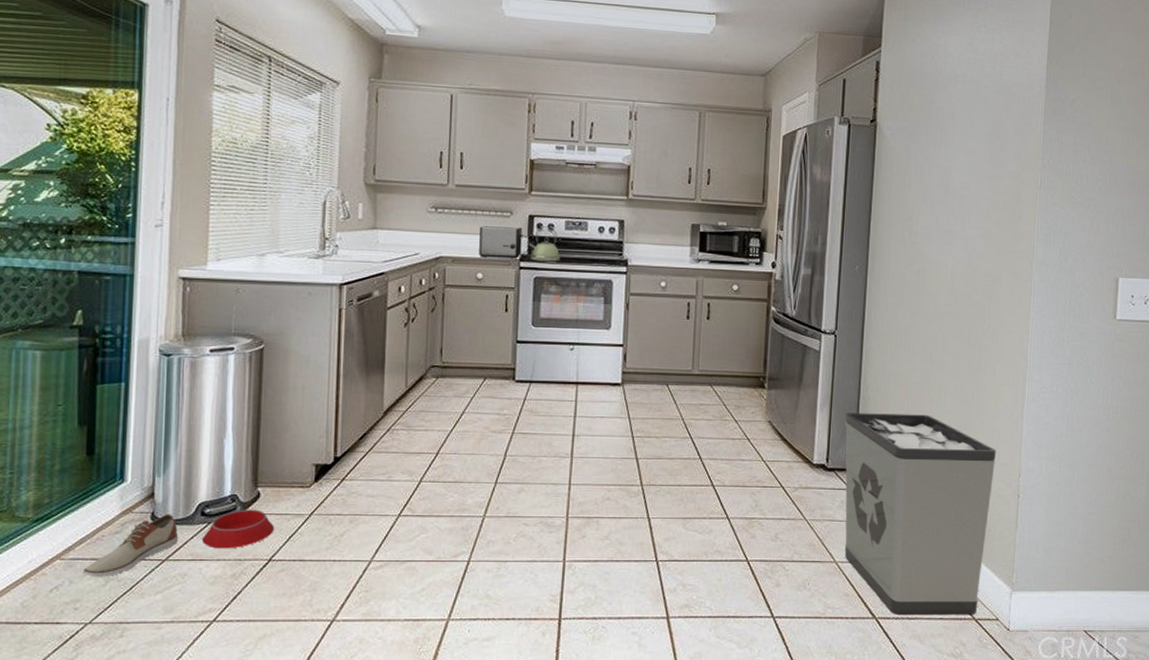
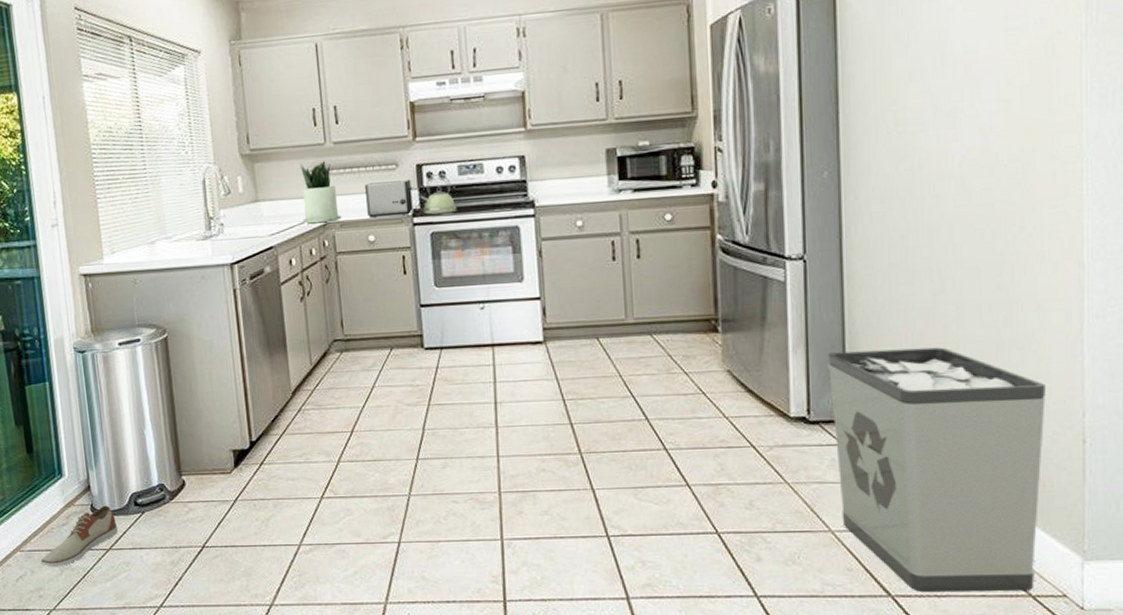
pet bowl: present [203,509,274,549] -> none [139,497,203,537]
planter: none [416,200,455,257] -> present [299,161,342,224]

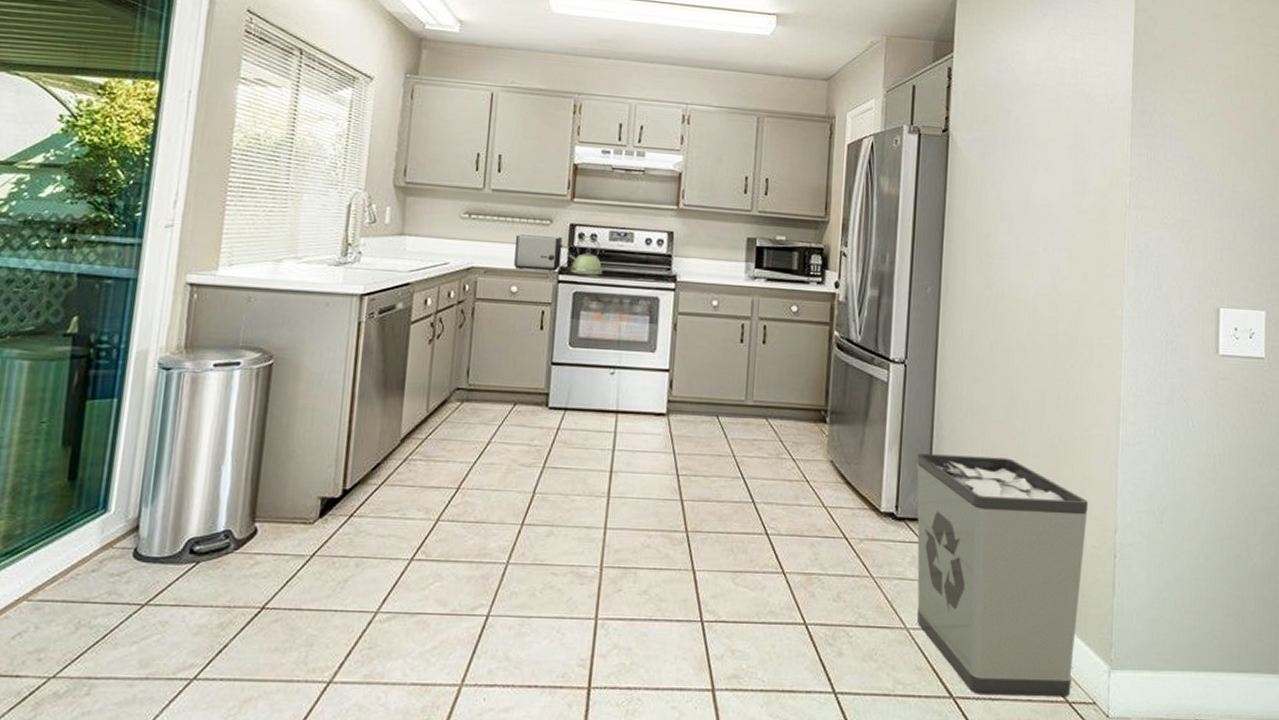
shoe: present [40,505,118,568] -> none [50,550,163,624]
planter: present [299,161,342,224] -> none [445,205,488,268]

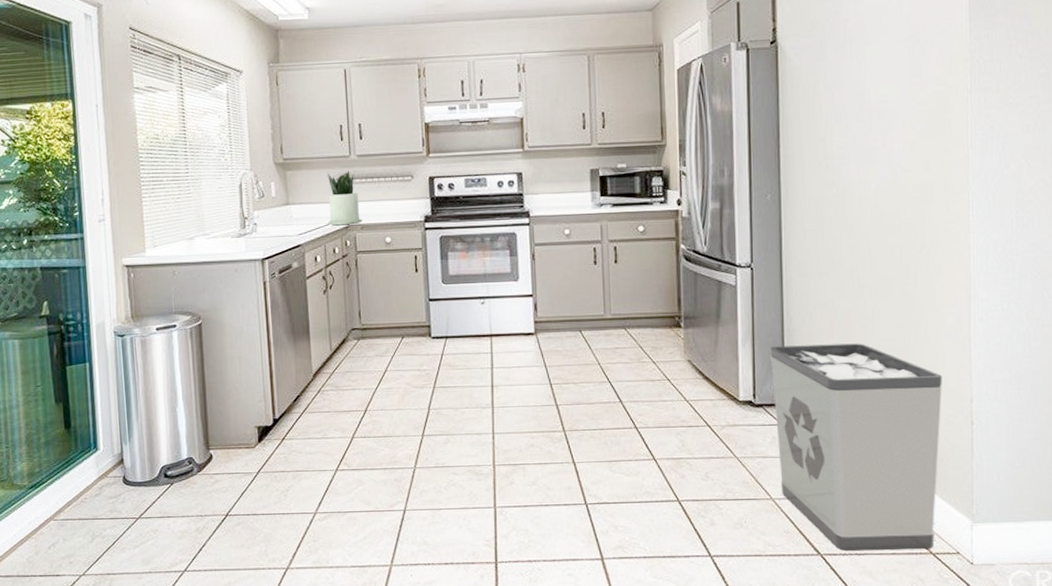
planter: none [445,205,488,268] -> present [327,171,363,226]
toaster: present [514,234,564,273] -> none [384,190,426,223]
kettle: present [567,235,603,276] -> none [430,185,463,221]

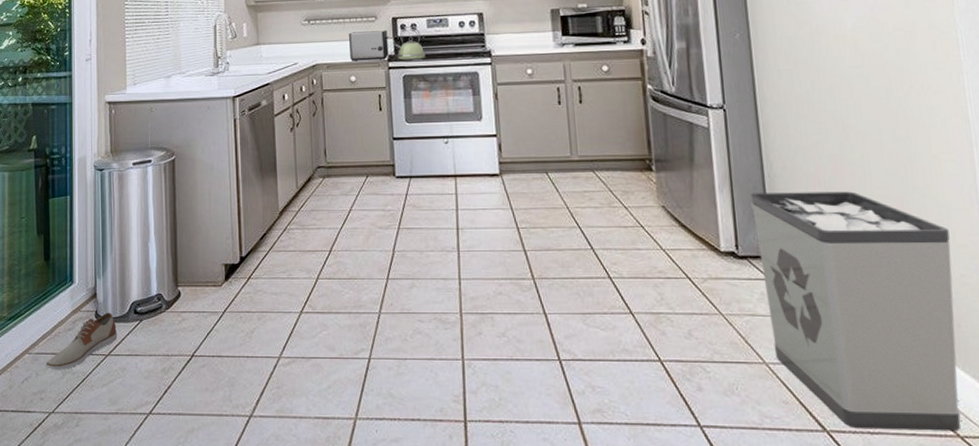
shoe: none [72,477,148,535] -> present [45,312,118,371]
planter: present [327,171,363,226] -> none [295,12,329,65]
toaster: none [384,190,426,223] -> present [349,30,389,62]
kettle: none [430,185,463,221] -> present [393,25,426,60]

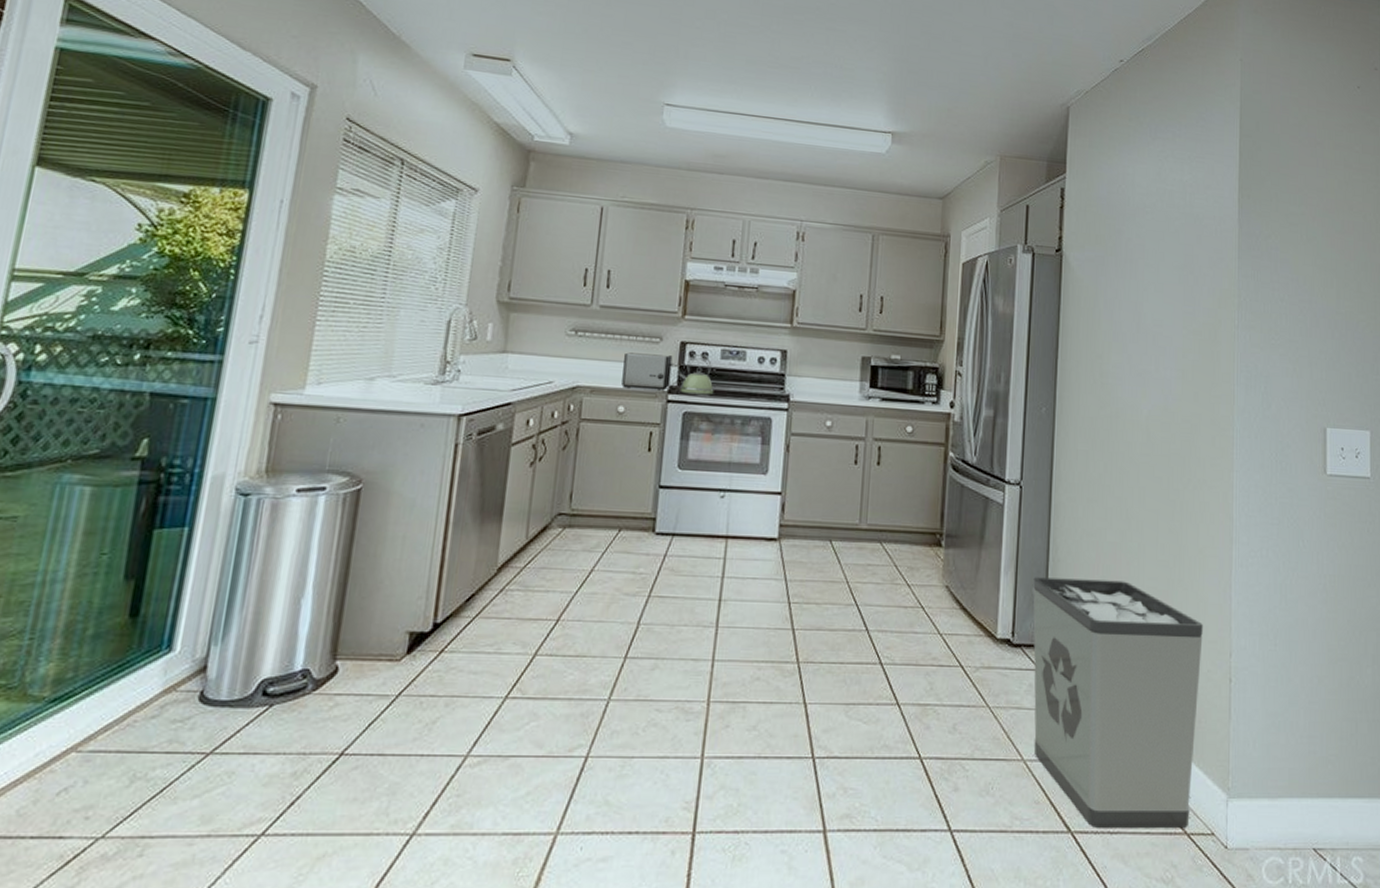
shoe: present [45,312,118,371] -> none [102,693,231,777]

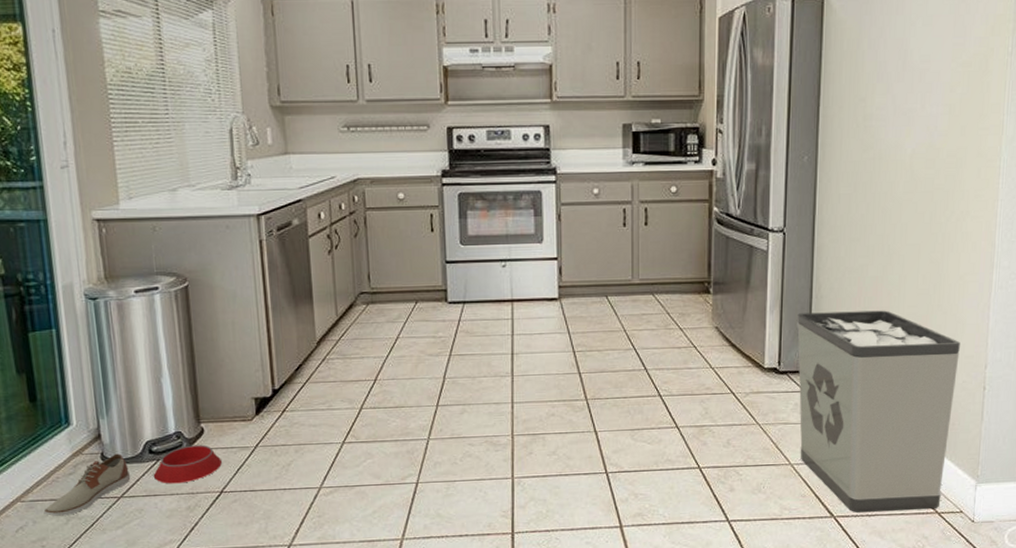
shoe: none [102,693,231,777] -> present [43,453,131,517]
pet bowl: none [260,688,351,739] -> present [154,444,222,484]
toaster: present [621,352,674,392] -> none [397,141,443,177]
kettle: present [677,353,714,396] -> none [448,137,484,176]

